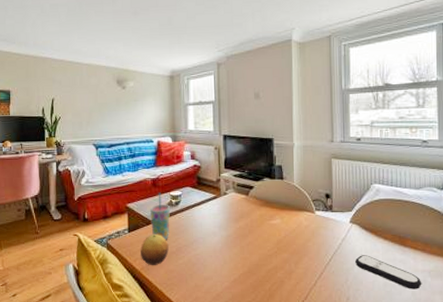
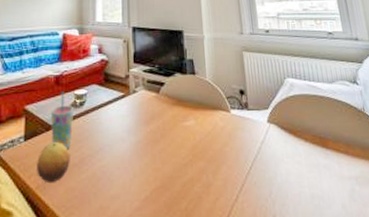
remote control: present [355,255,422,289] -> none [277,160,351,201]

